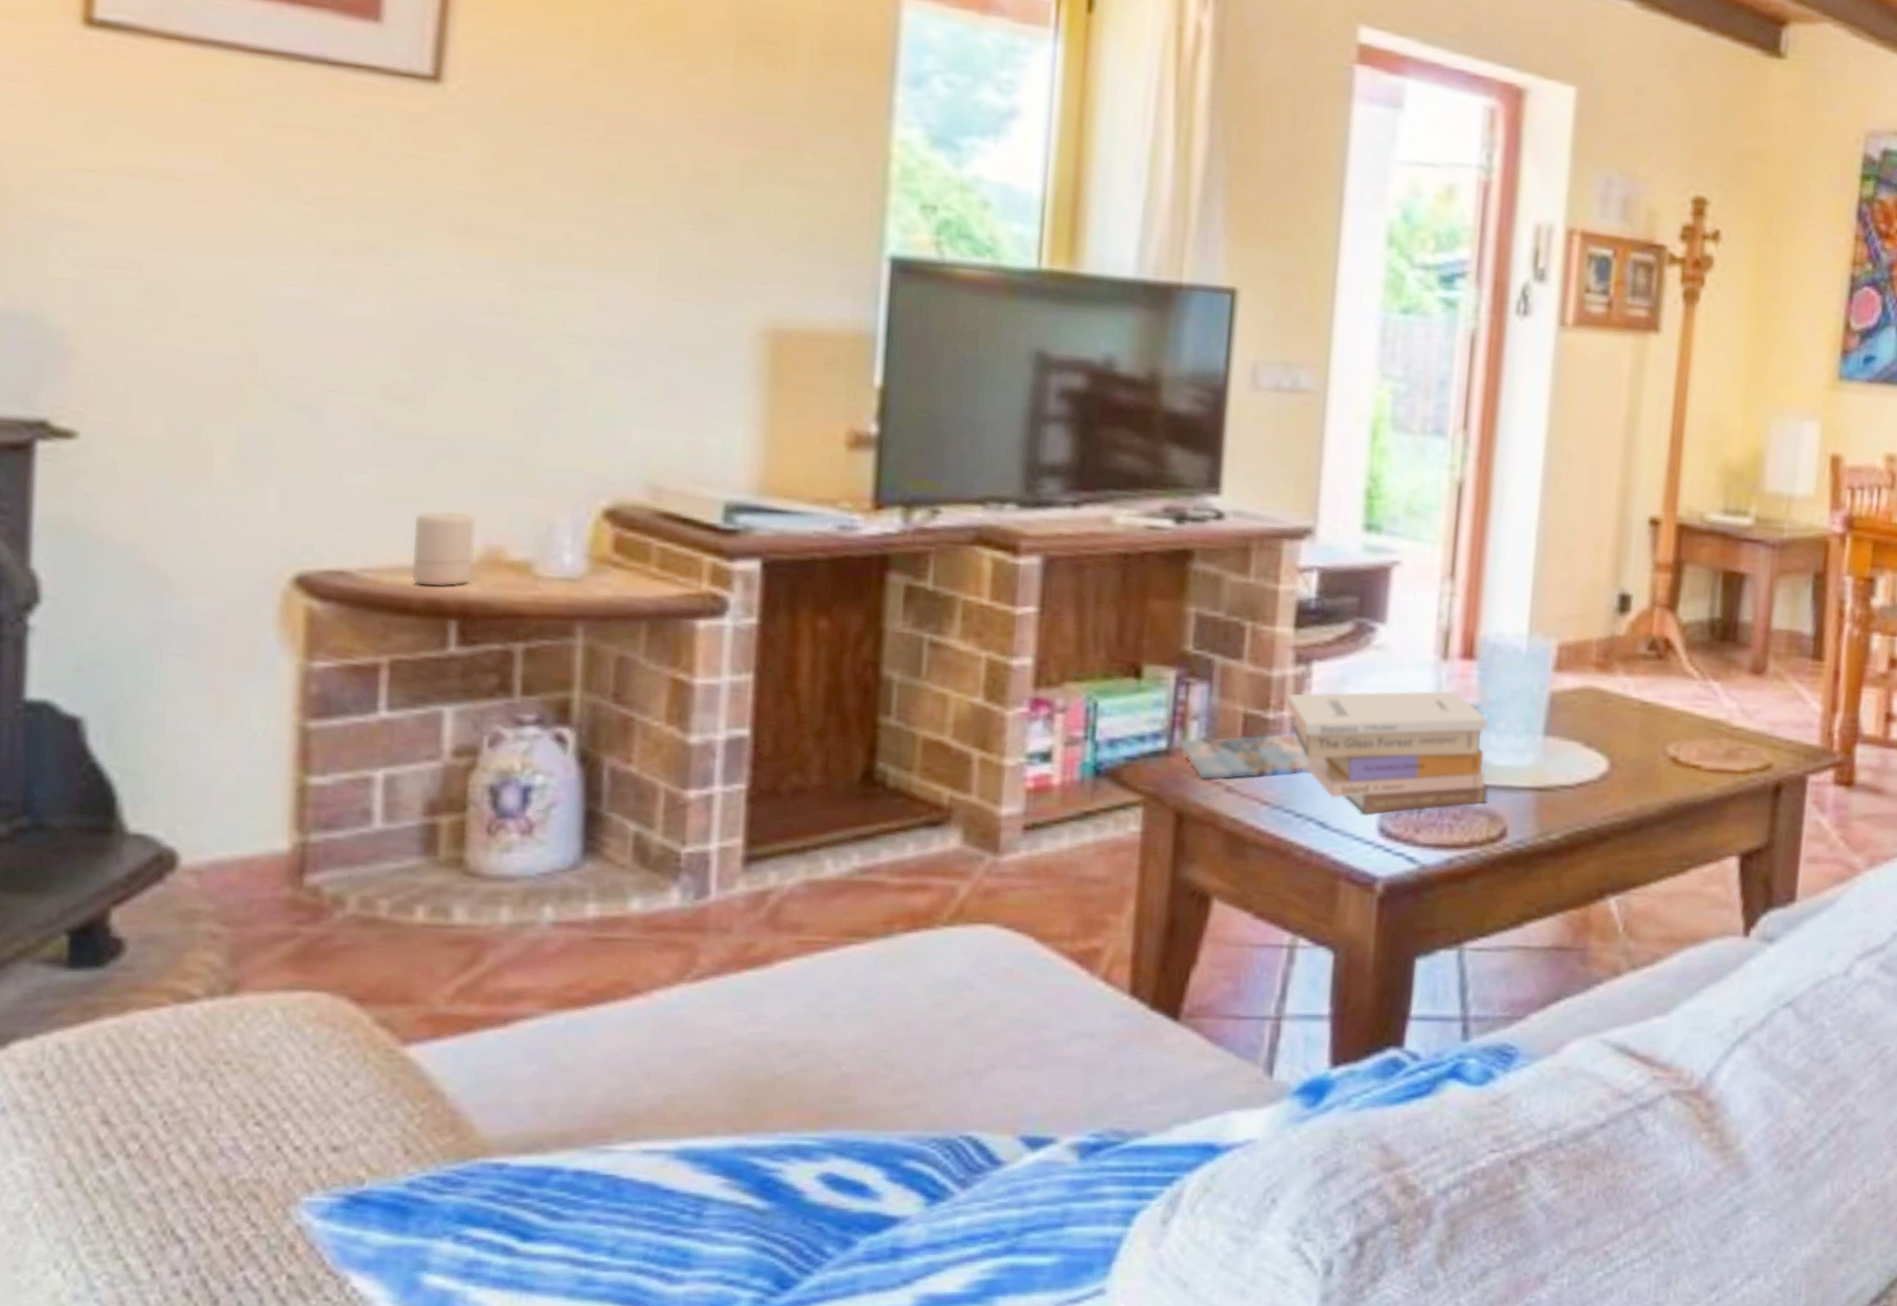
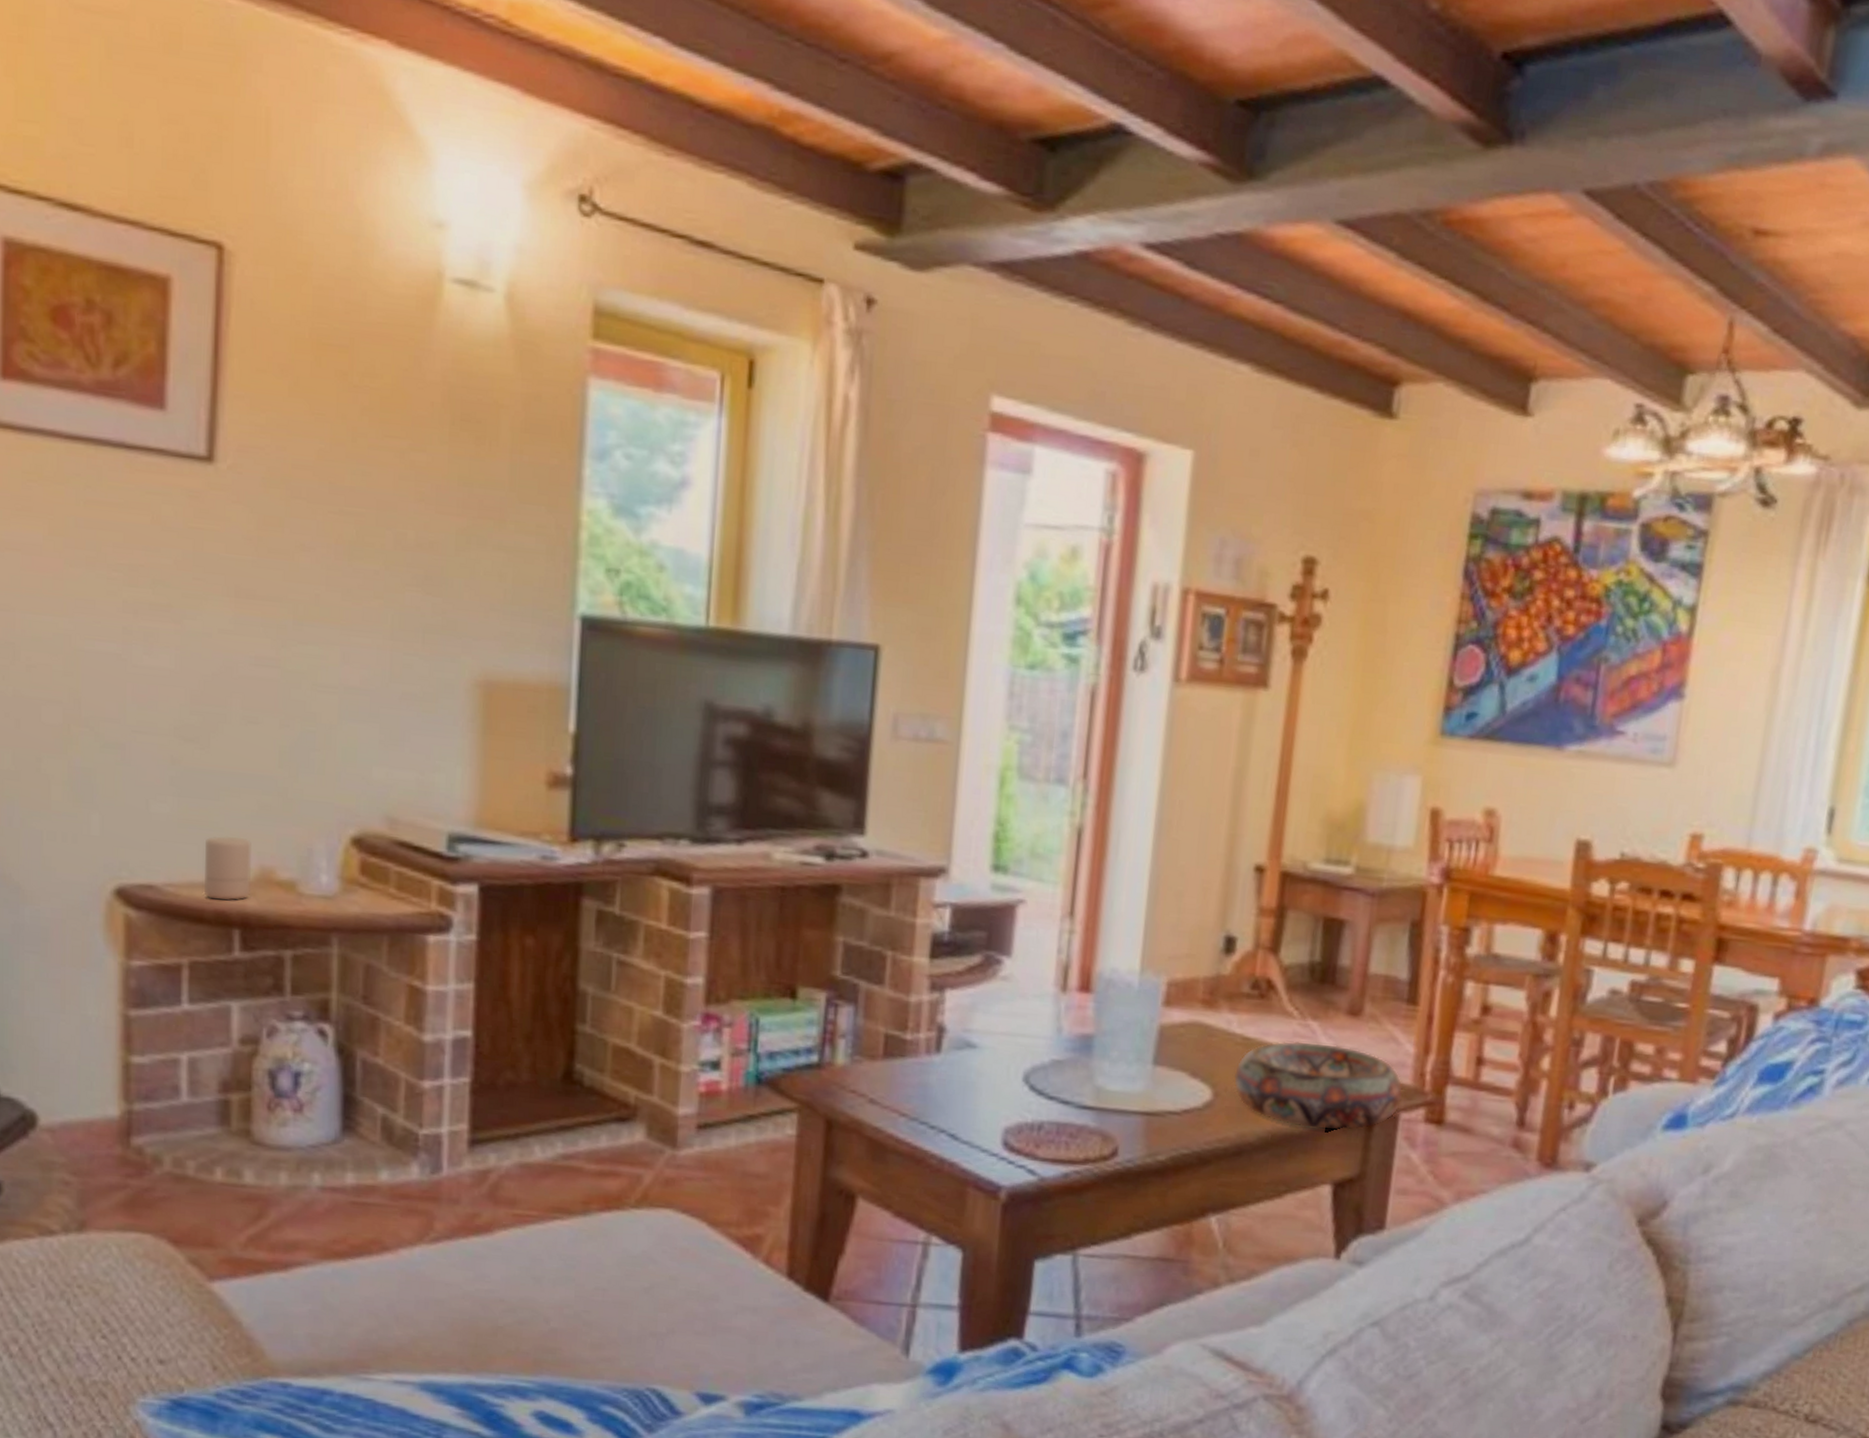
magazine: present [1177,734,1310,780] -> none [827,1053,943,1092]
books: present [1285,690,1489,816] -> none [921,1016,1103,1131]
decorative bowl: none [1631,704,1811,797] -> present [1233,1041,1404,1131]

